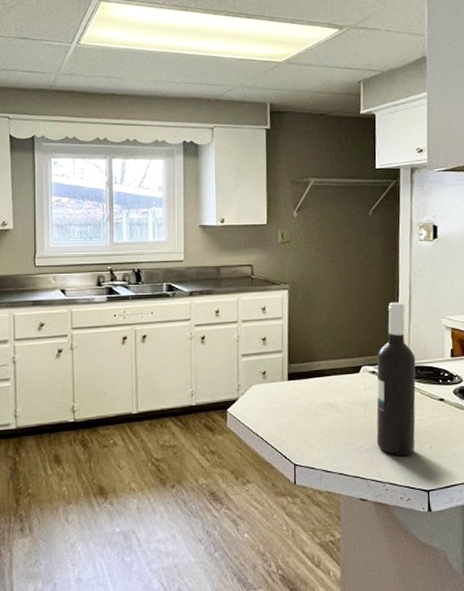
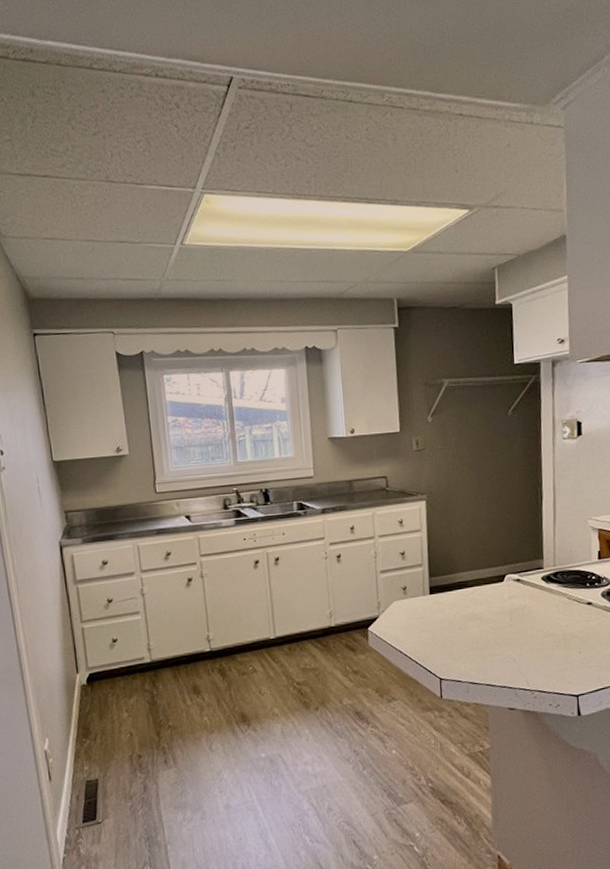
wine bottle: present [376,302,416,455] -> none [521,505,563,663]

